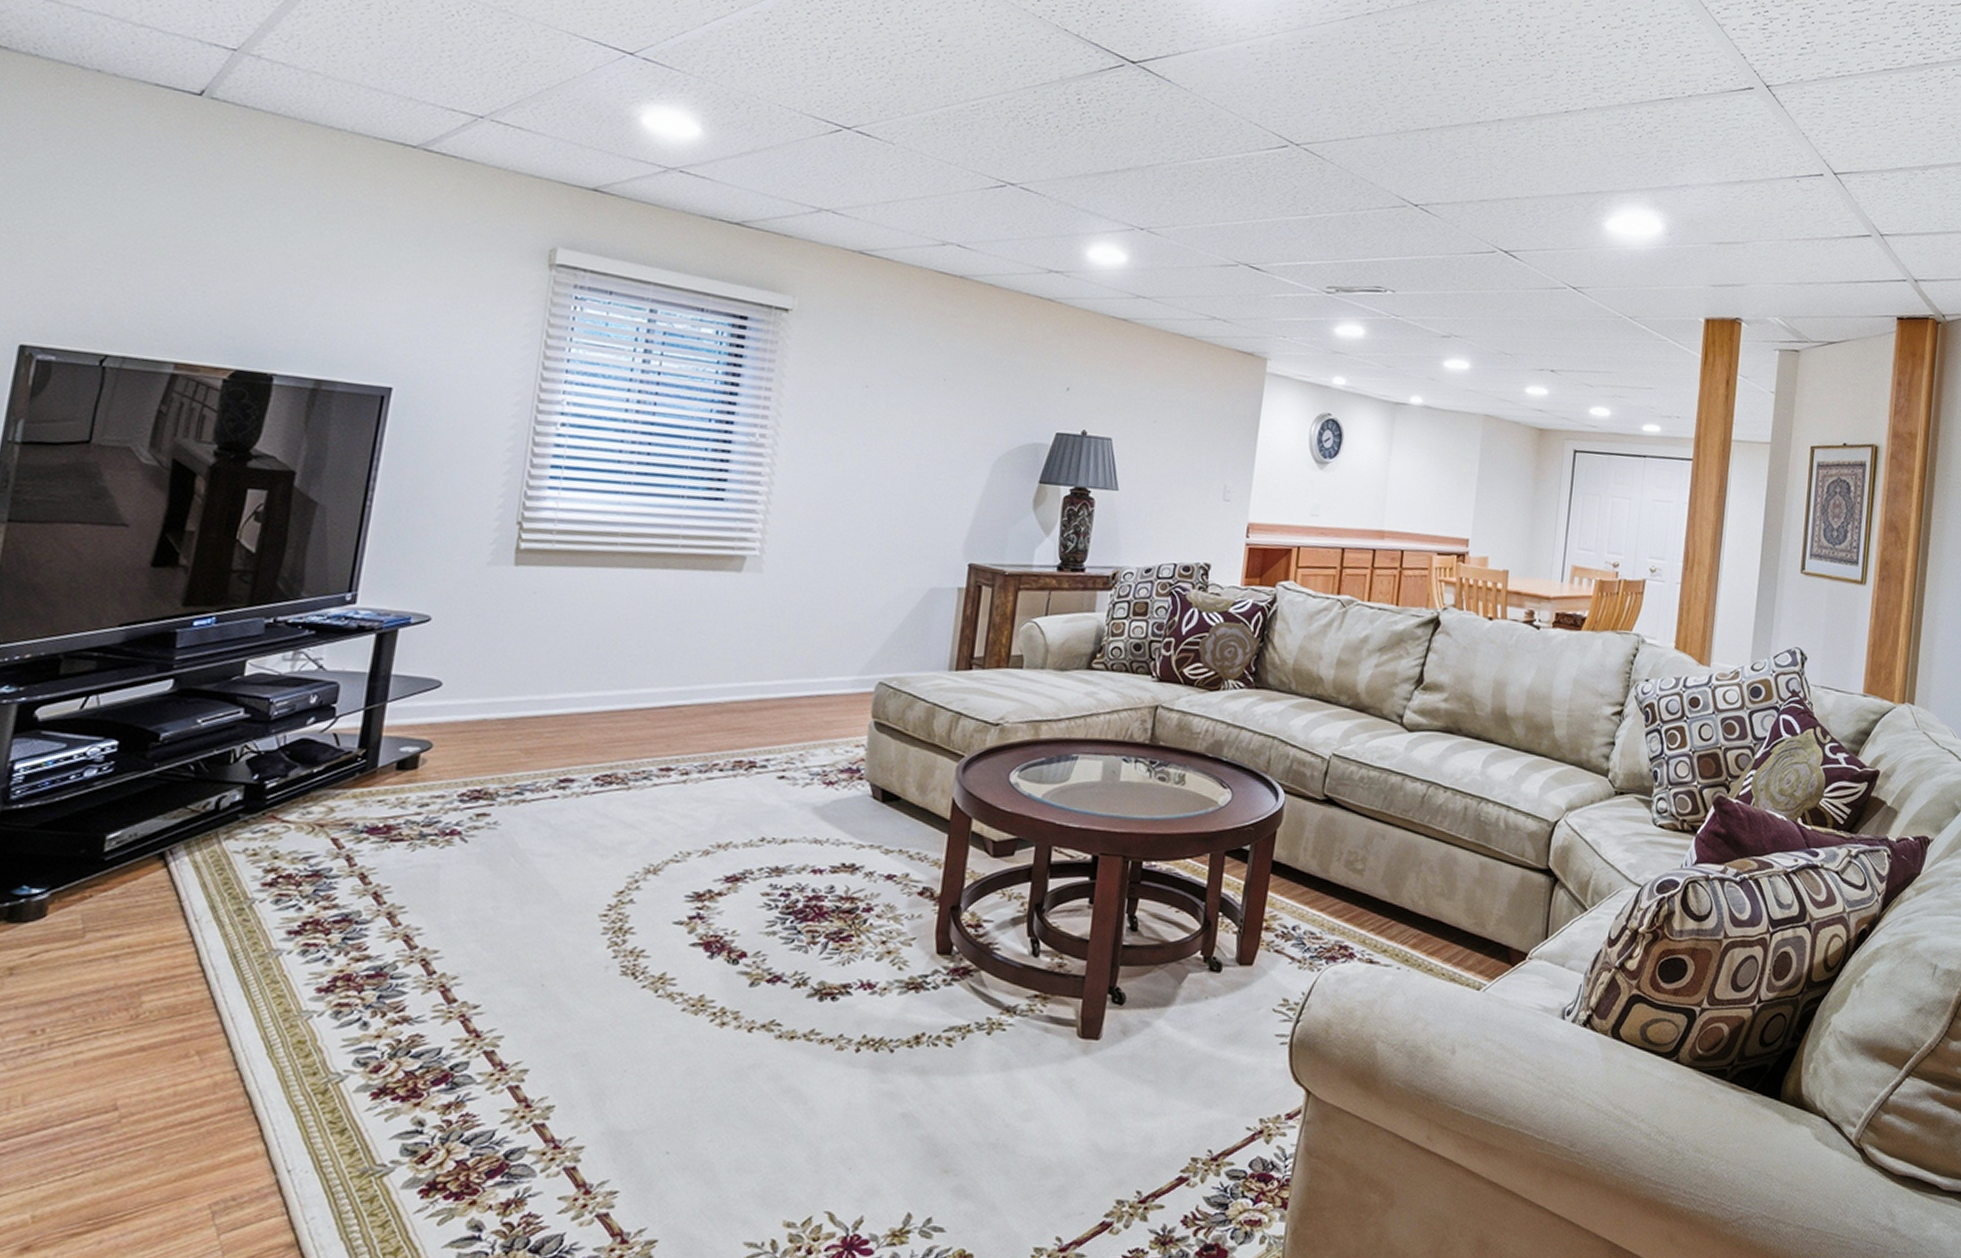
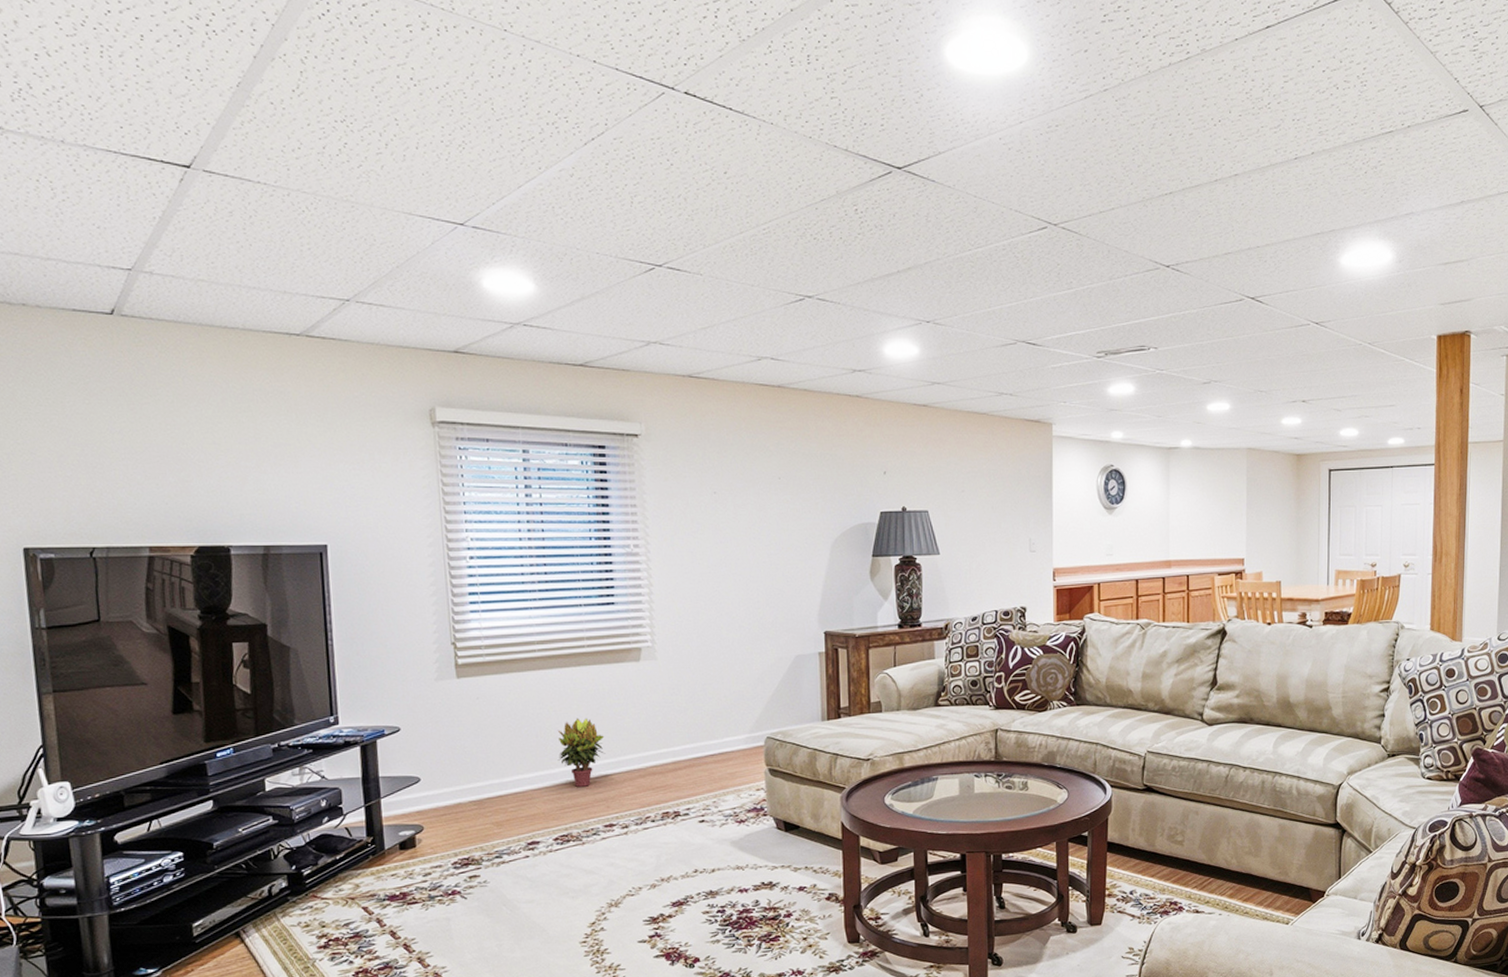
potted plant: none [617,631,682,717] -> present [557,717,606,787]

